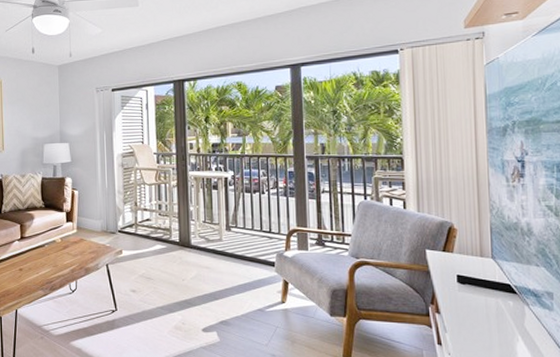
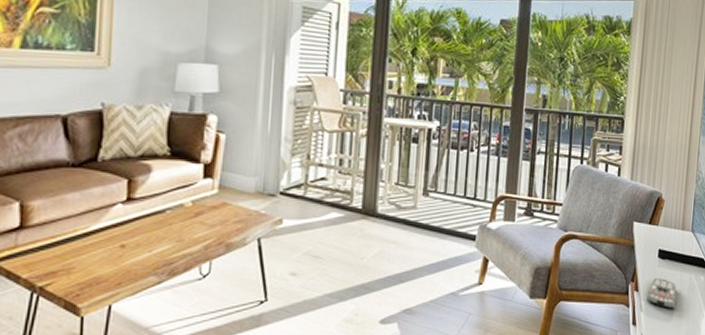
remote control: none [450,301,485,332] -> present [647,277,677,310]

